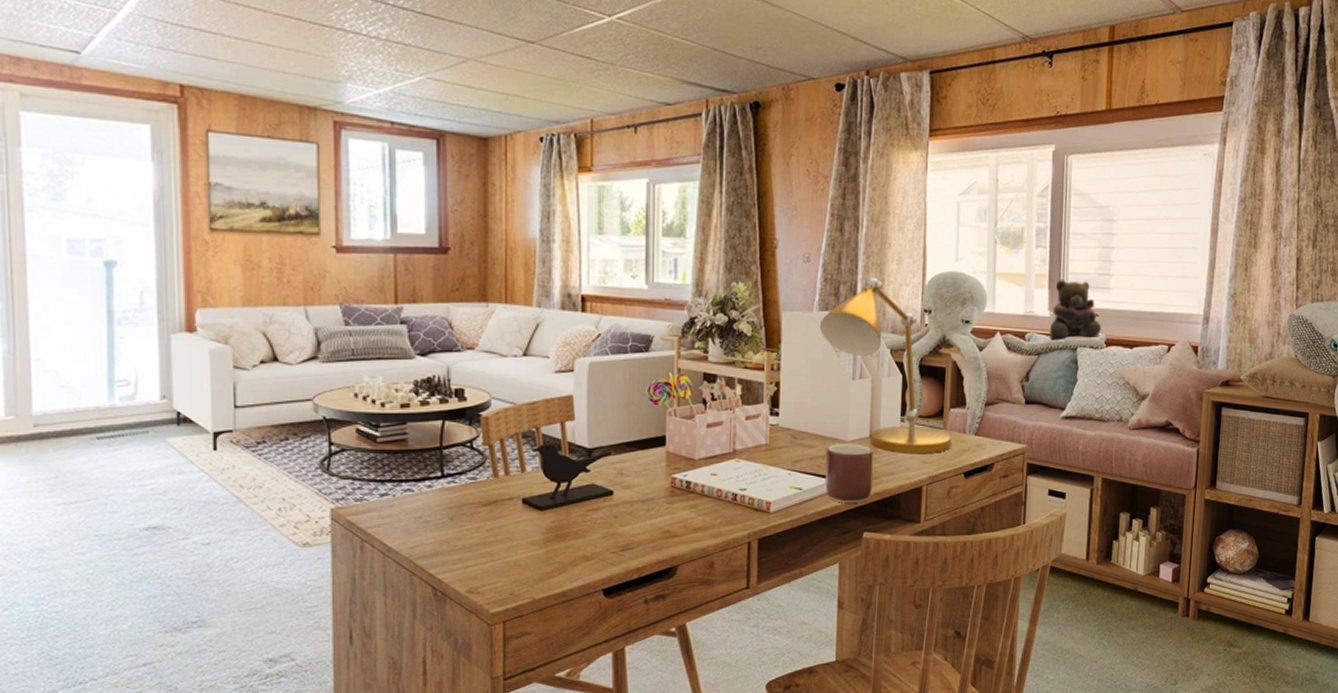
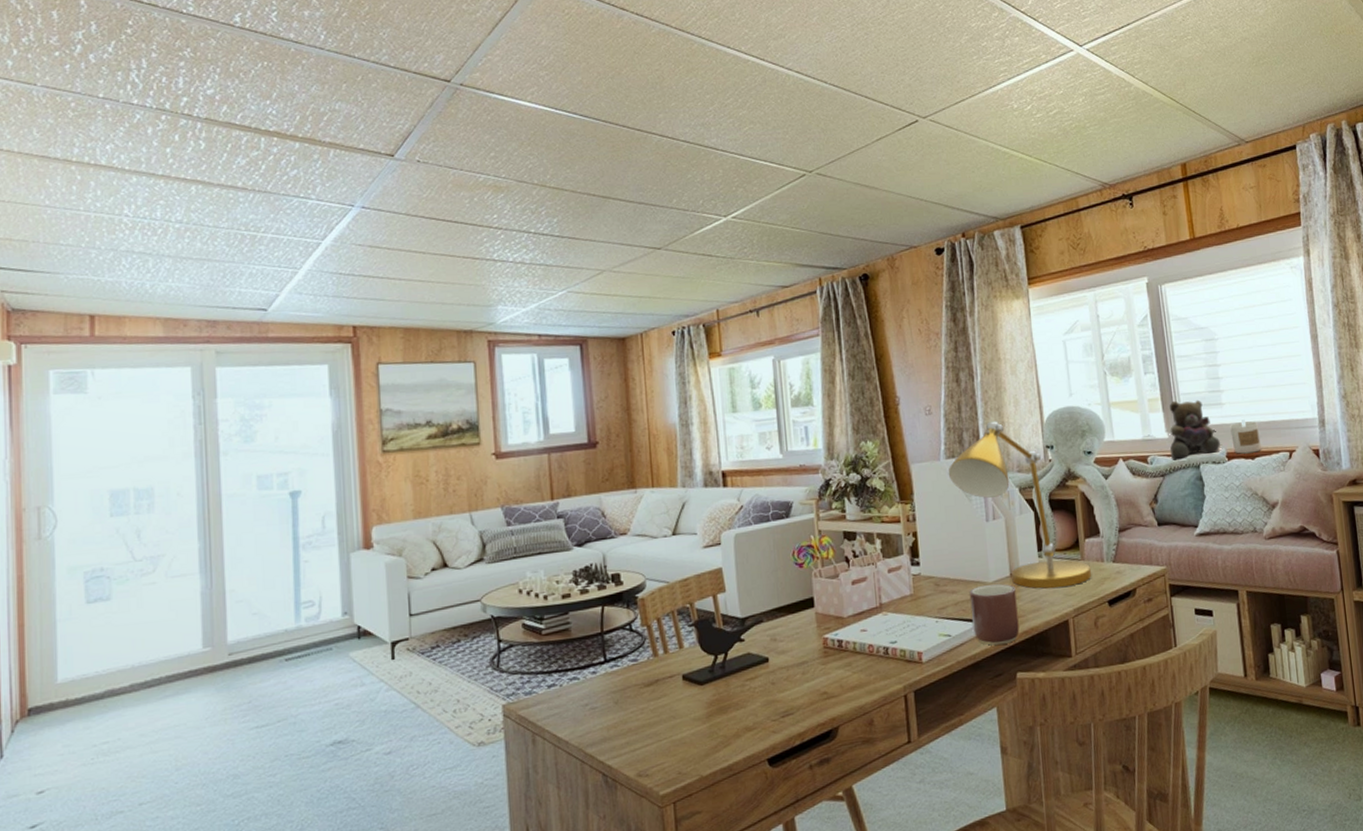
candle: none [1113,306,1143,342] -> present [1229,418,1261,454]

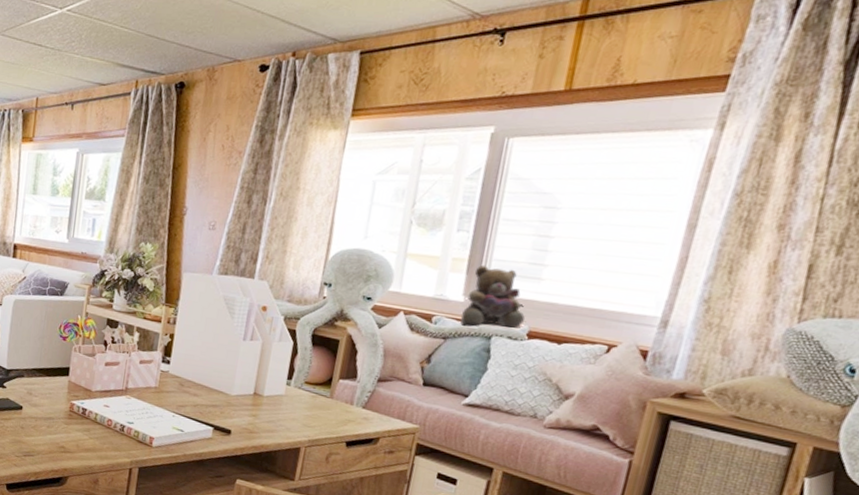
desk lamp: present [948,421,1092,589] -> none [217,247,338,419]
mug: present [969,583,1020,646] -> none [205,395,257,453]
candle: present [1229,418,1261,454] -> none [538,299,580,338]

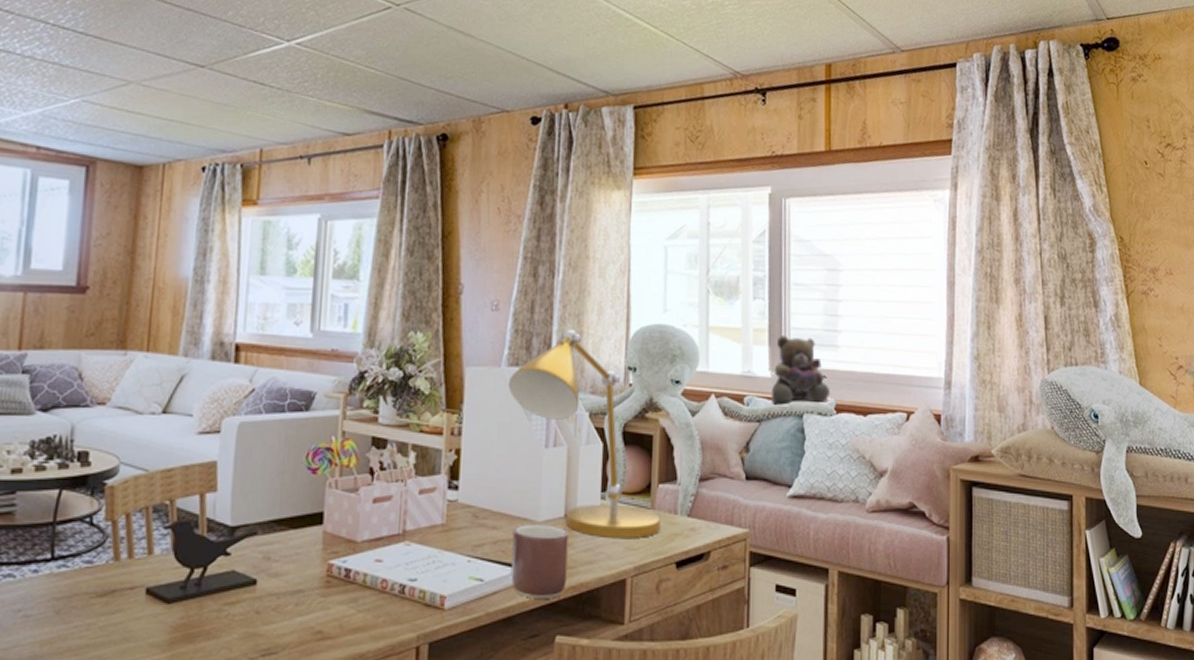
mug: none [205,395,257,453] -> present [511,523,570,599]
desk lamp: none [217,247,338,419] -> present [508,329,662,539]

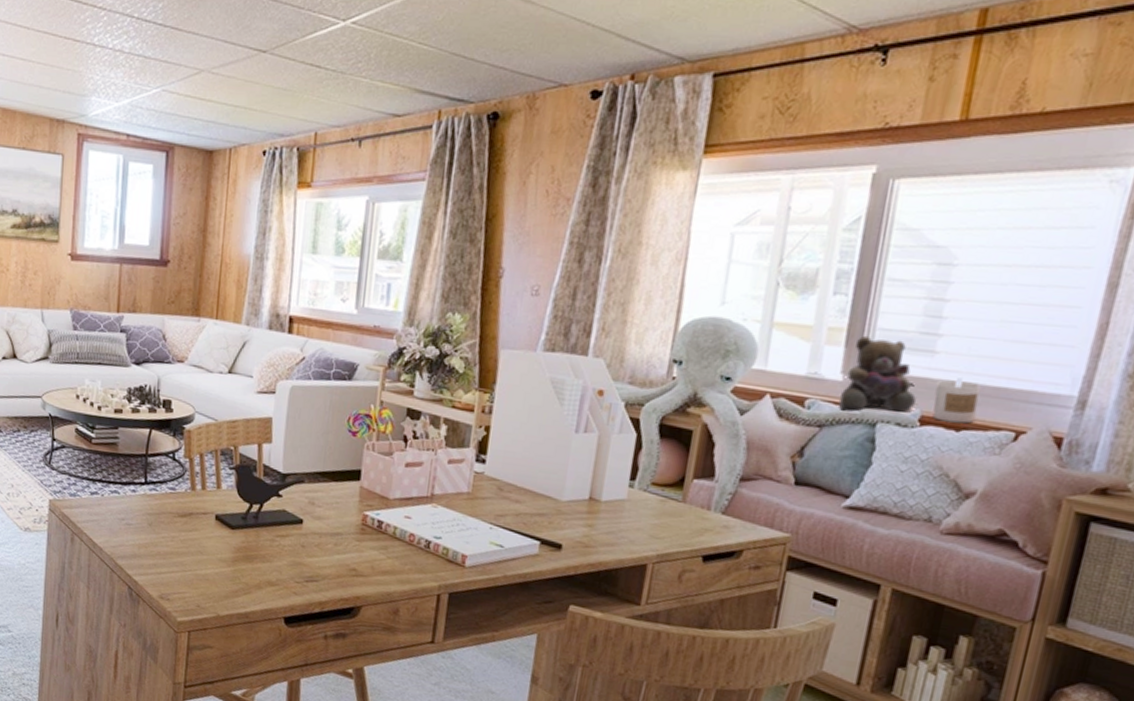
desk lamp: present [508,329,662,539] -> none [542,317,692,529]
mug: present [511,523,570,599] -> none [530,502,593,572]
candle: none [842,366,876,409] -> present [932,376,982,424]

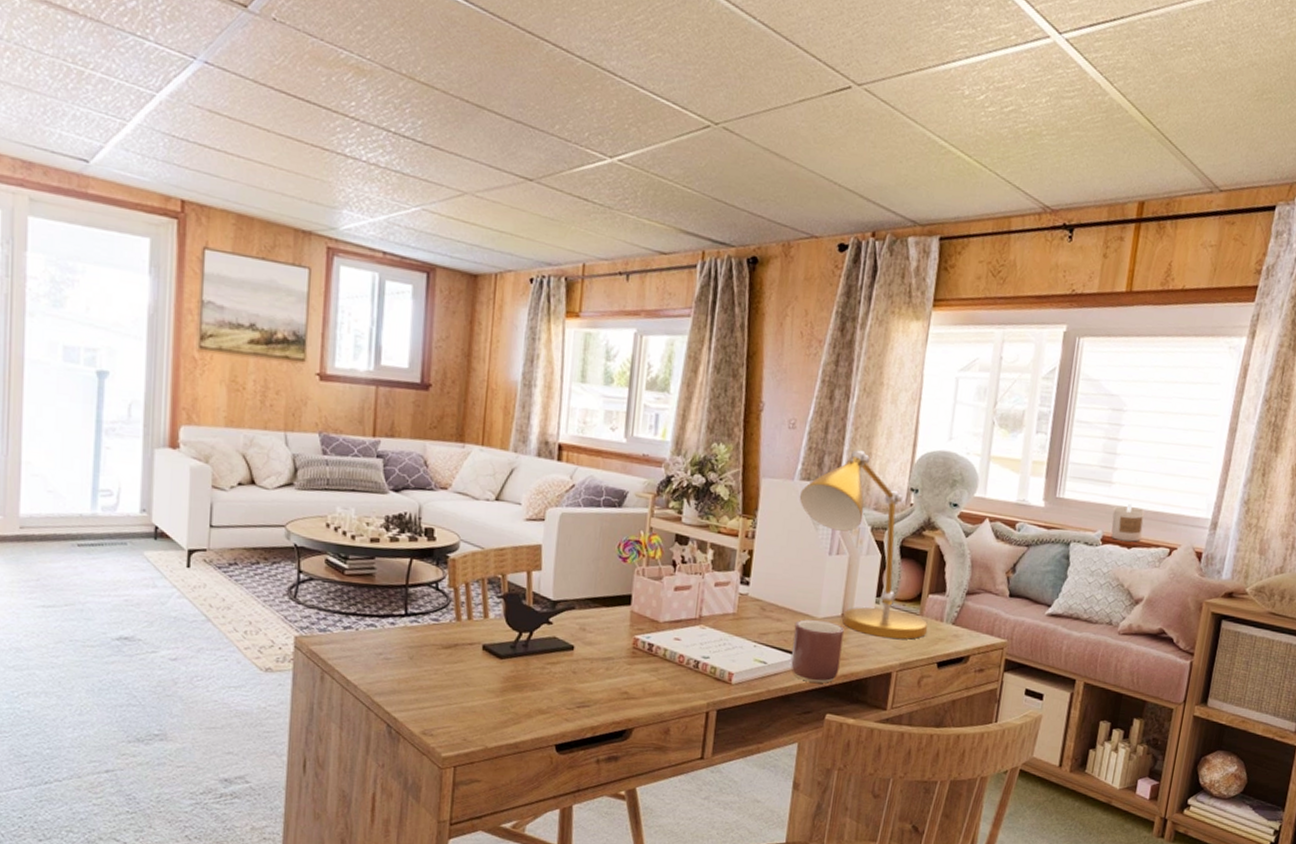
mug: none [530,502,593,572] -> present [791,619,845,683]
desk lamp: none [542,317,692,529] -> present [799,449,928,639]
teddy bear: present [838,335,916,412] -> none [1041,468,1099,533]

